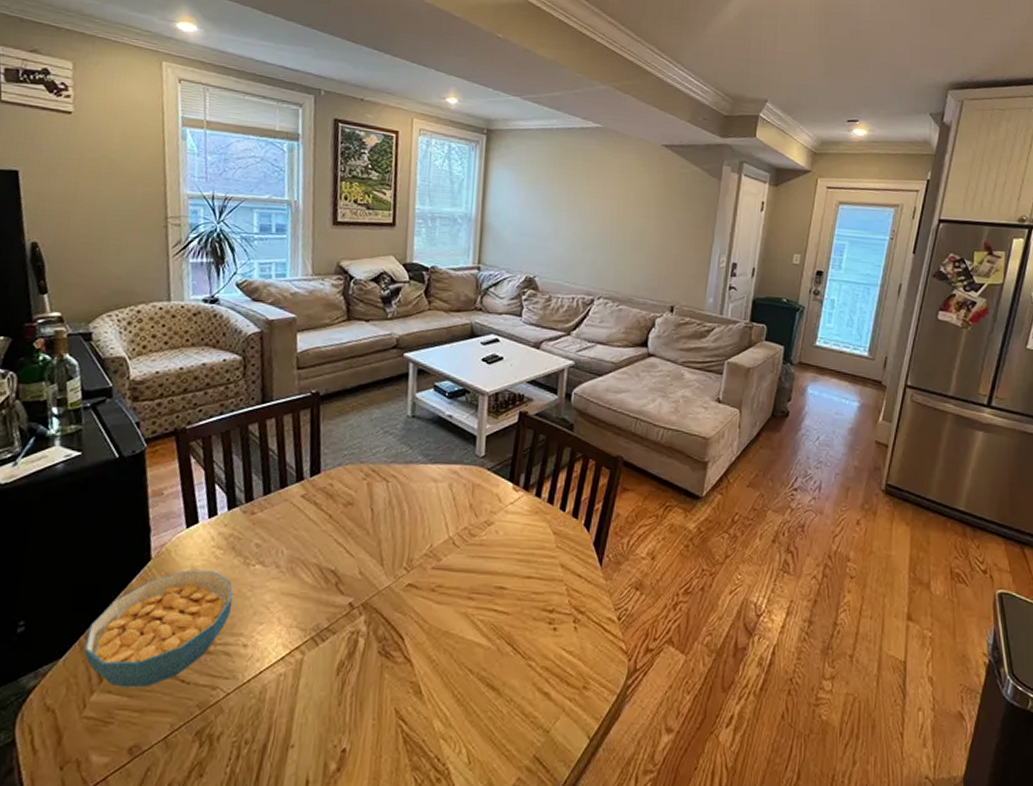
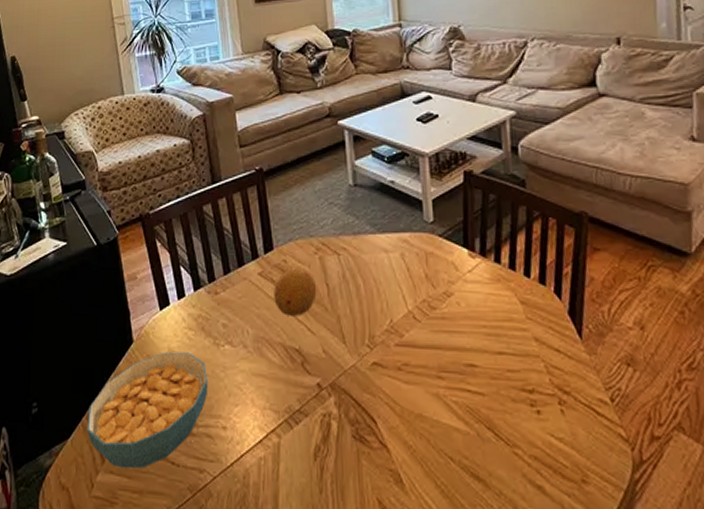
fruit: none [314,492,361,539] -> present [274,268,317,316]

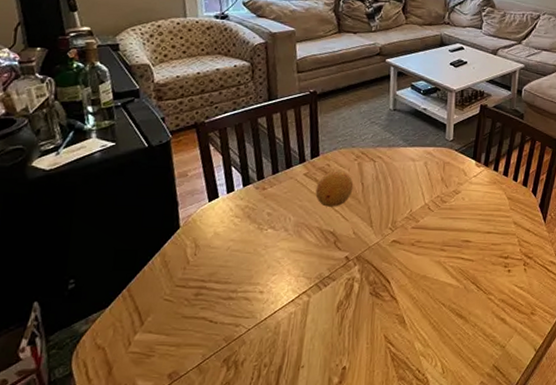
cereal bowl: present [86,352,208,469] -> none [126,235,250,328]

